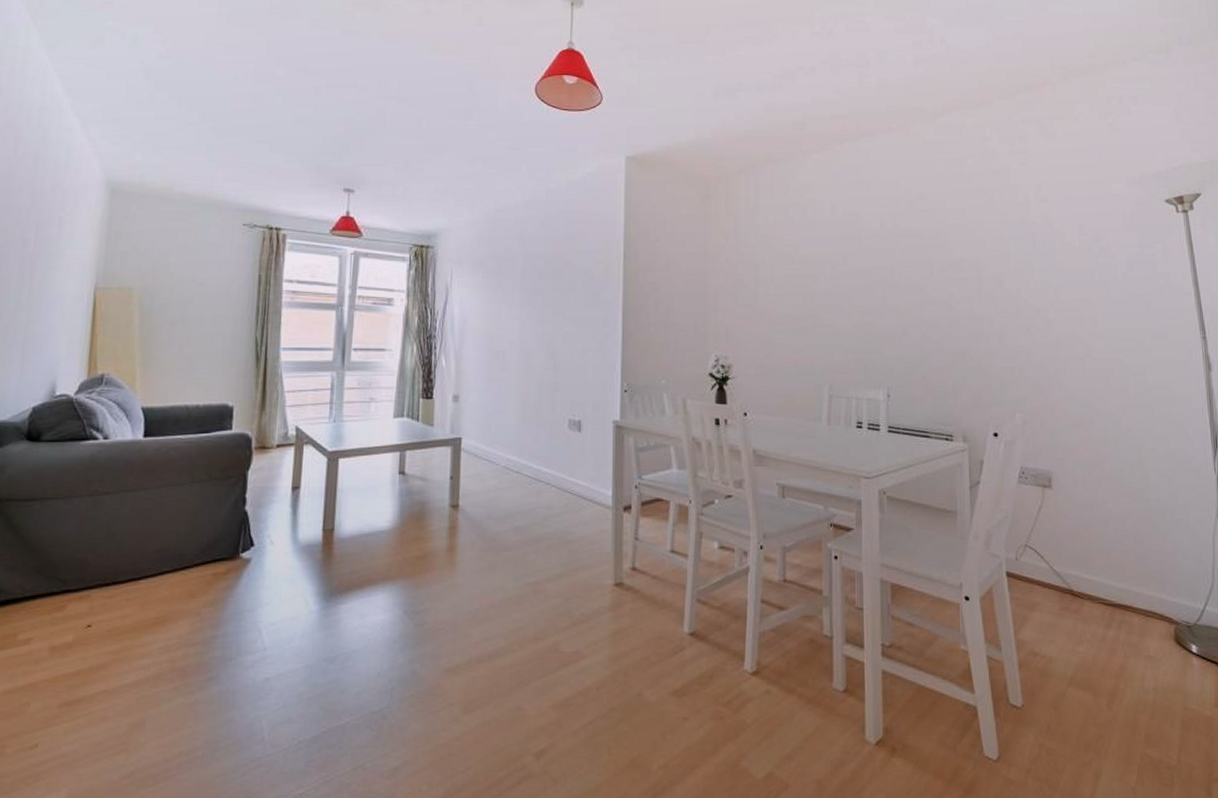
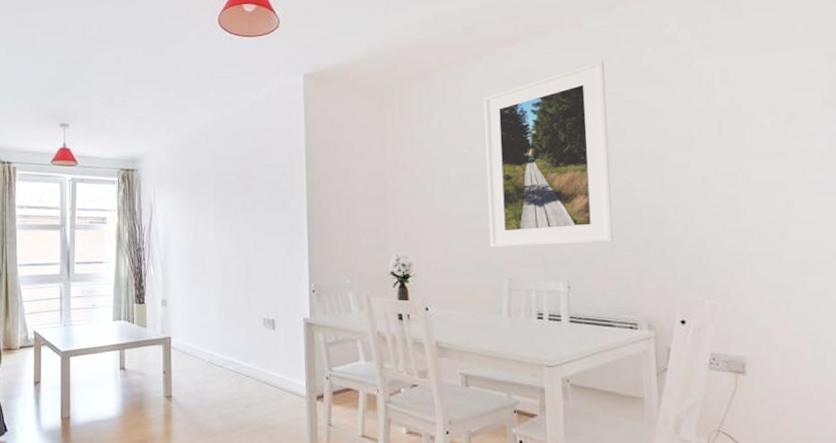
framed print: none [811,167,933,352] -> present [484,60,614,248]

